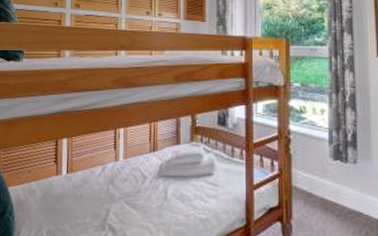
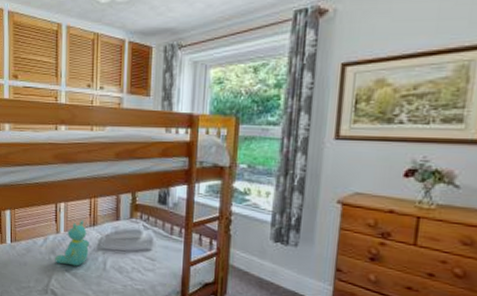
teddy bear: none [113,145,150,197] -> present [55,220,90,267]

